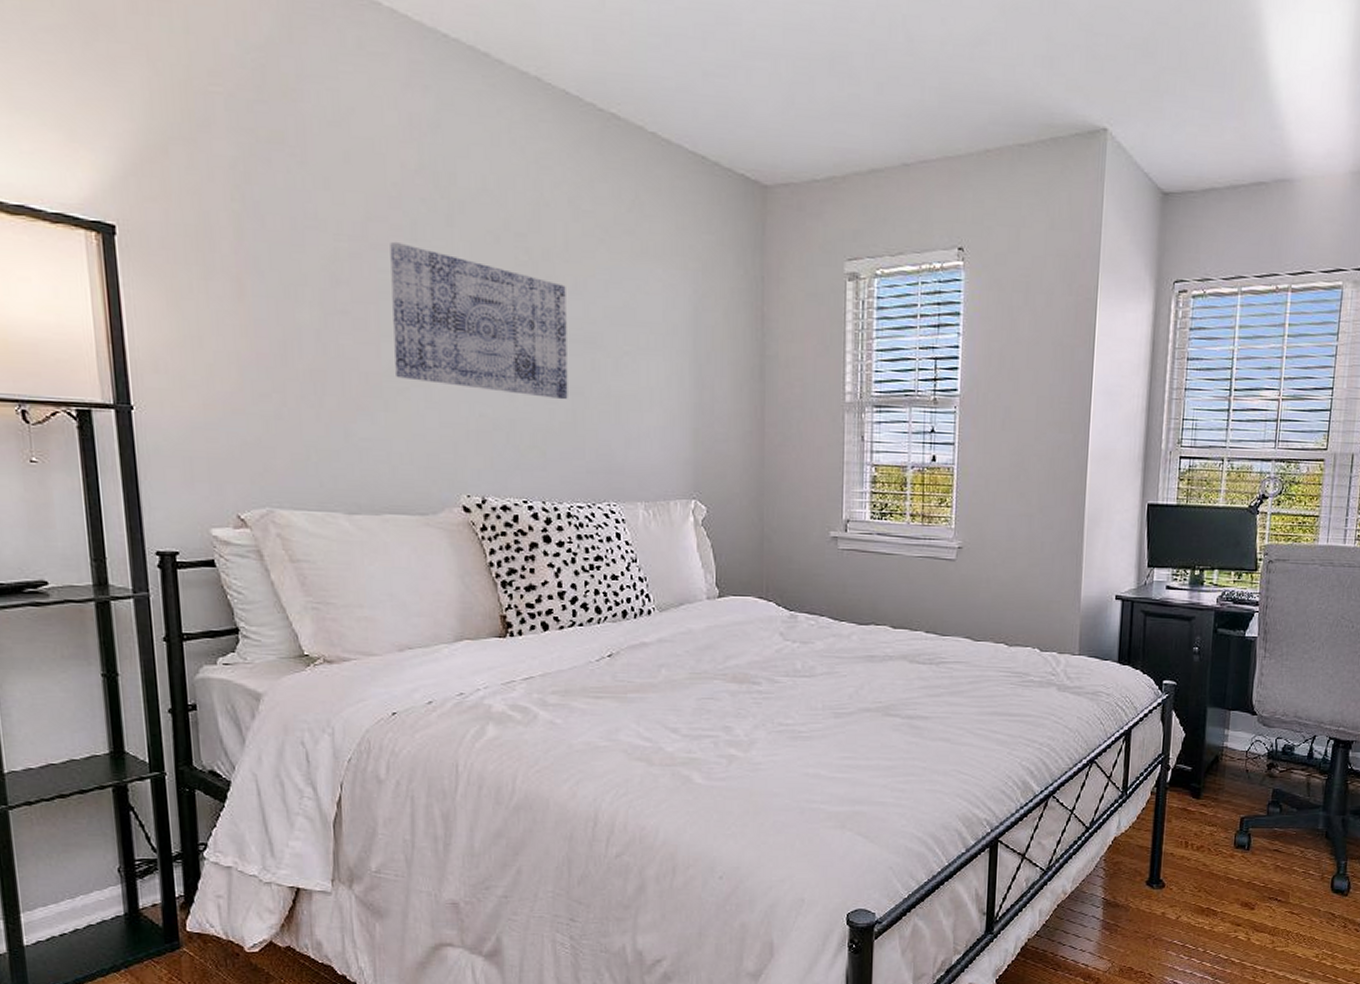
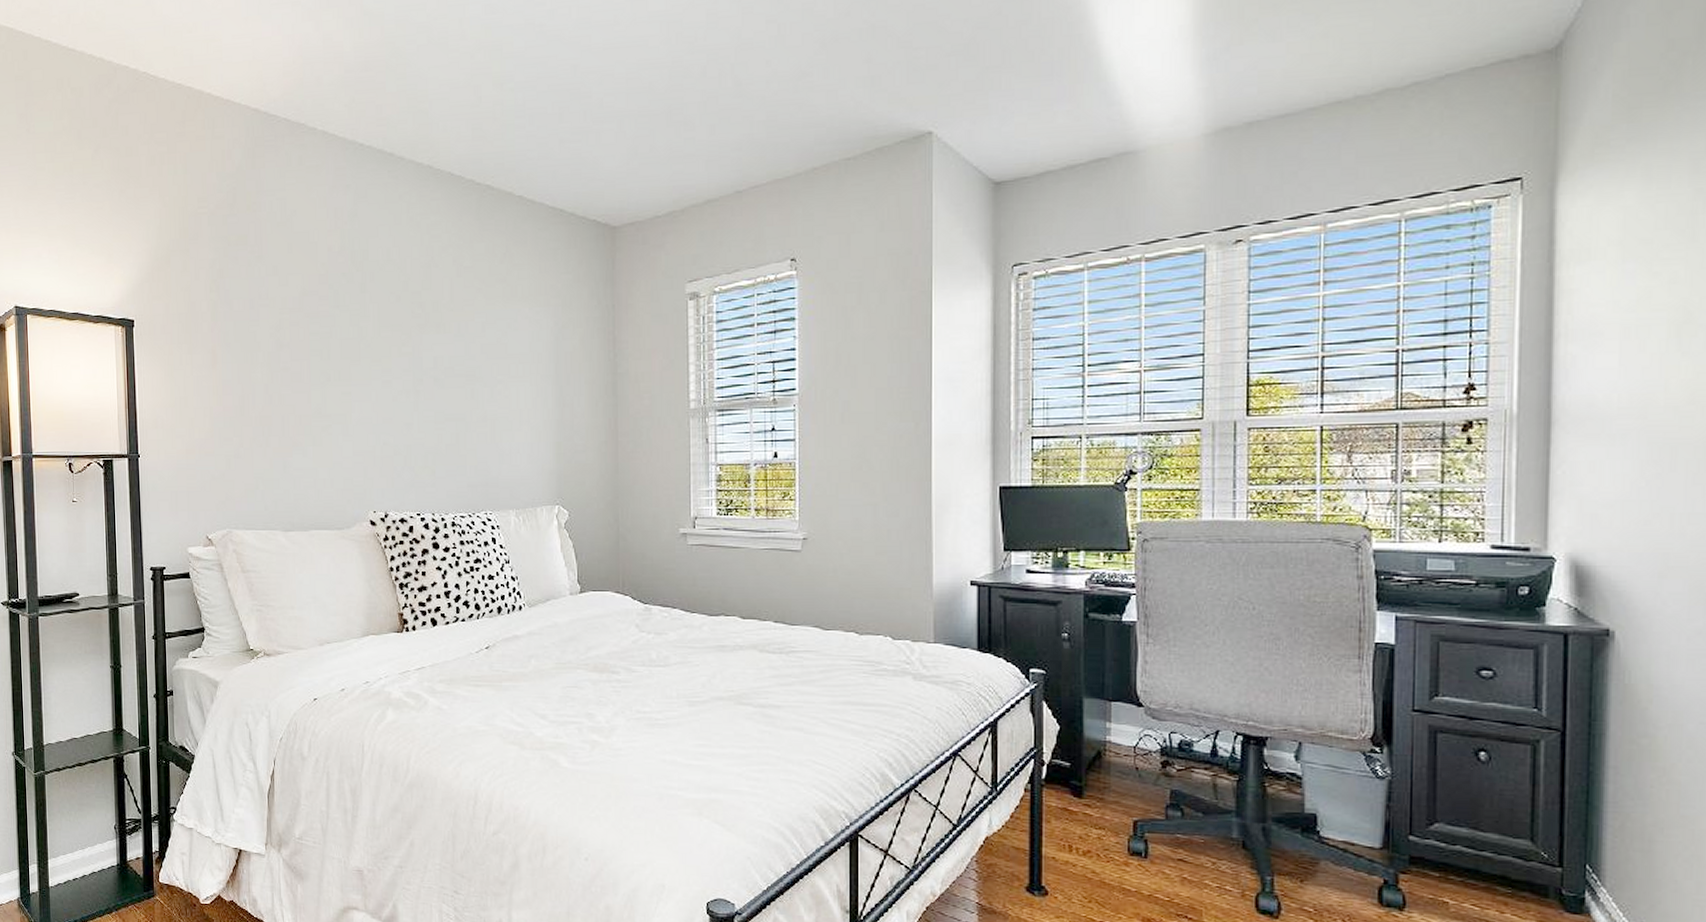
wall art: present [390,241,568,400] -> none [319,309,453,426]

